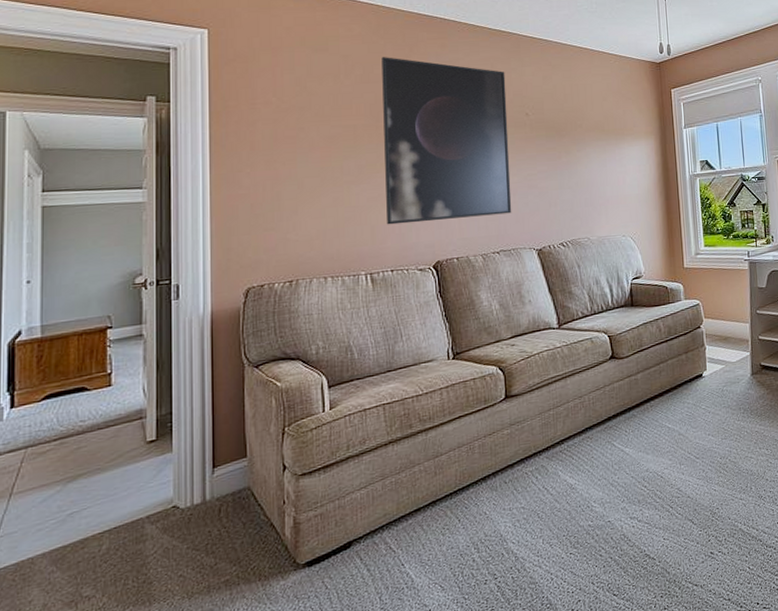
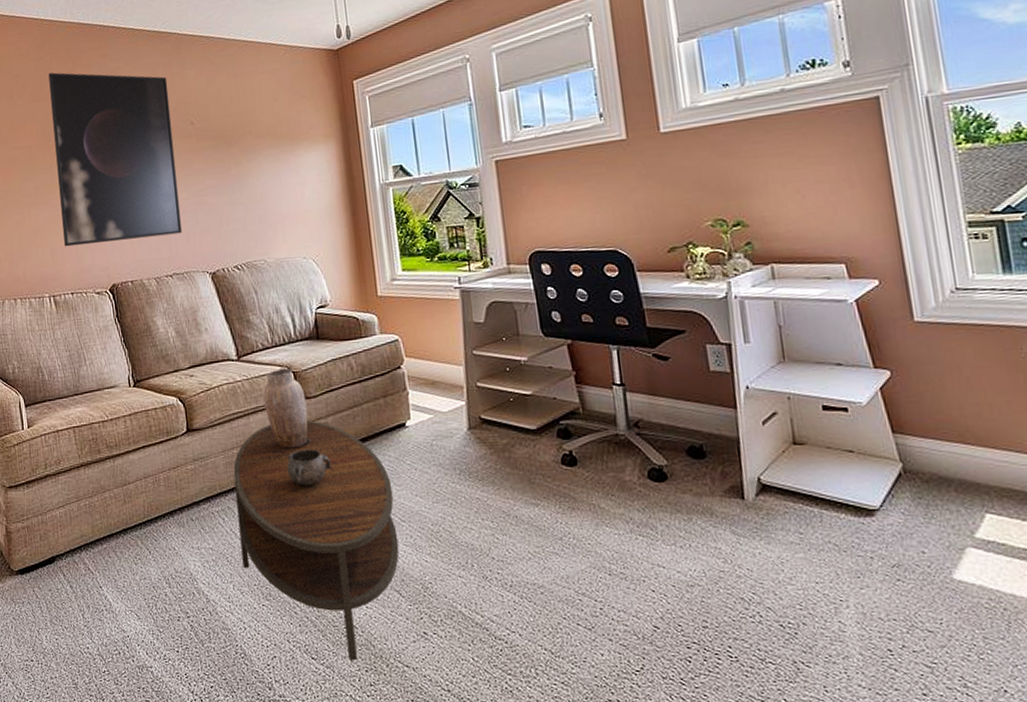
coffee table: none [548,378,693,590] -> present [233,420,400,661]
vase: none [581,332,623,406] -> present [263,368,312,449]
decorative bowl: none [599,403,639,438] -> present [286,449,331,486]

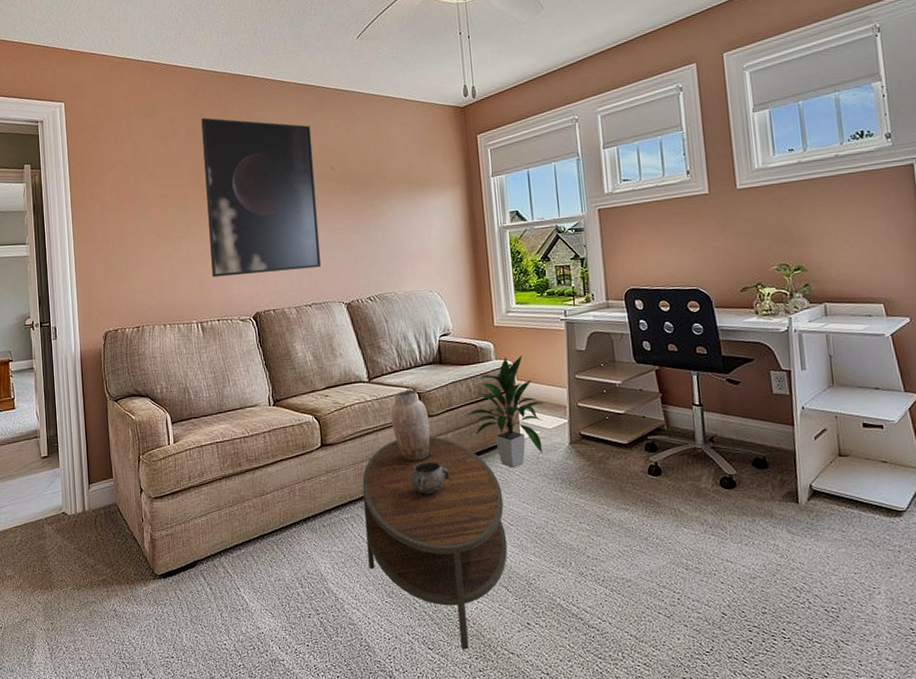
indoor plant: none [347,329,437,456] -> present [465,355,544,468]

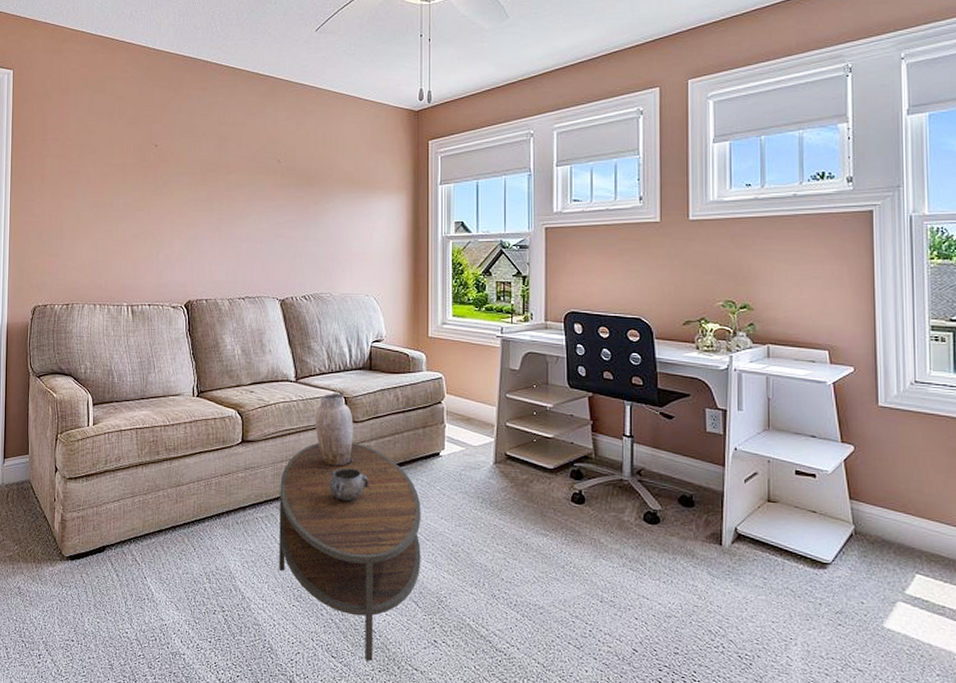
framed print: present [201,118,322,278] -> none [147,98,260,262]
indoor plant: present [465,355,544,468] -> none [390,369,471,482]

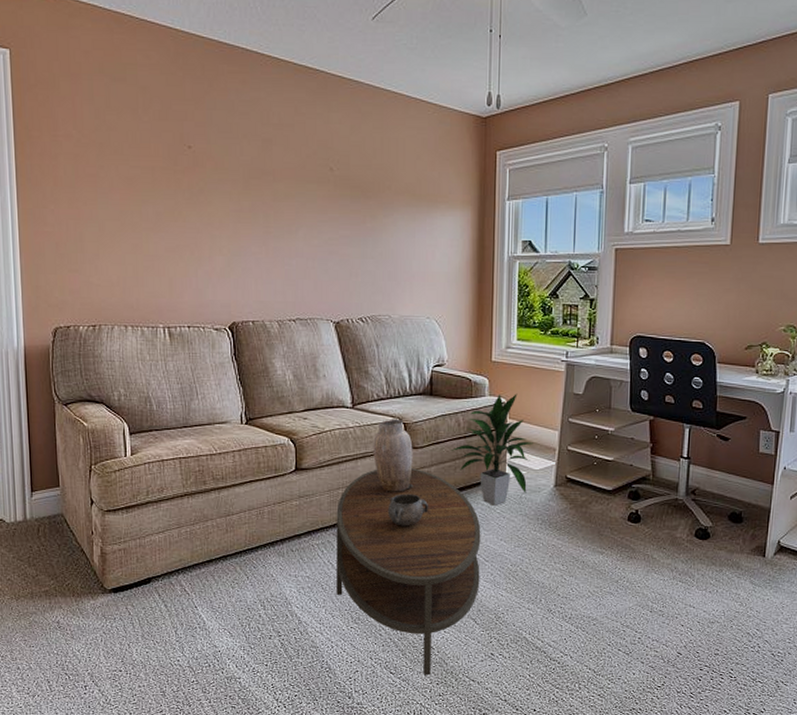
indoor plant: none [390,369,471,482] -> present [451,394,533,506]

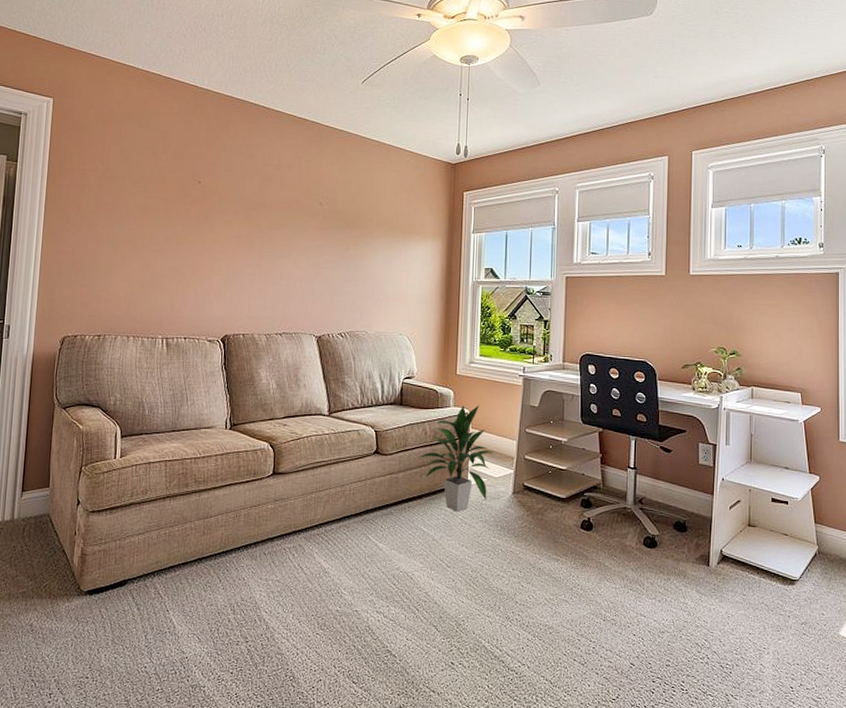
coffee table: present [336,468,481,676] -> none [304,474,444,686]
vase: present [373,419,414,492] -> none [346,426,383,497]
decorative bowl: present [387,493,429,527] -> none [357,499,396,531]

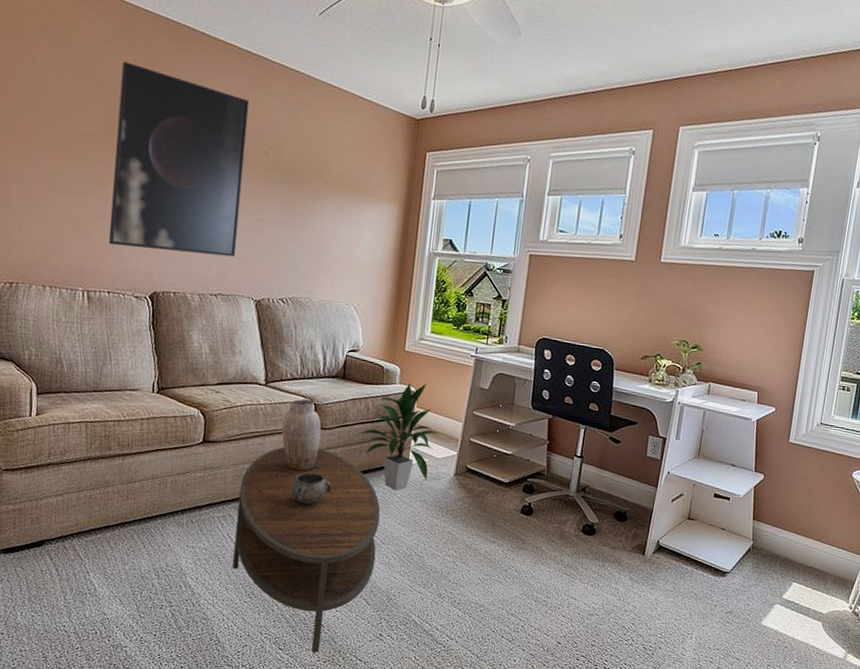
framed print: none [185,136,305,298] -> present [109,62,250,257]
coffee table: none [304,474,444,686] -> present [232,446,381,653]
vase: none [346,426,383,497] -> present [281,398,322,471]
decorative bowl: none [357,499,396,531] -> present [290,472,332,505]

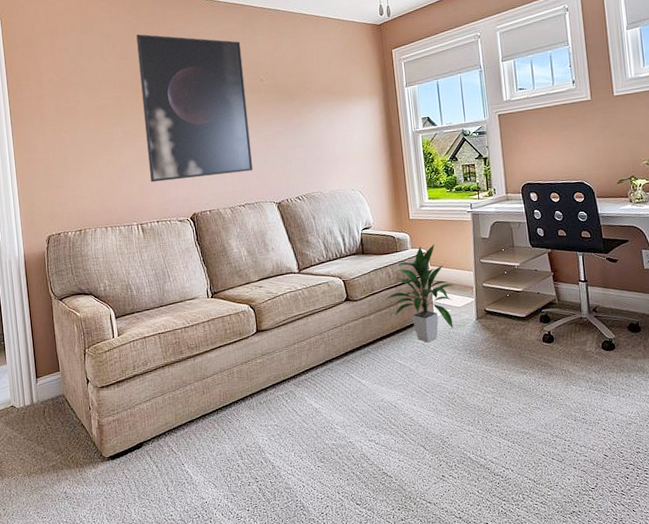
coffee table: present [232,446,381,653] -> none [295,318,425,503]
vase: present [281,398,322,471] -> none [319,277,358,342]
decorative bowl: present [290,472,332,505] -> none [338,340,373,371]

